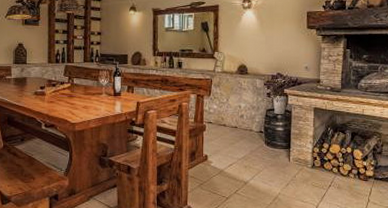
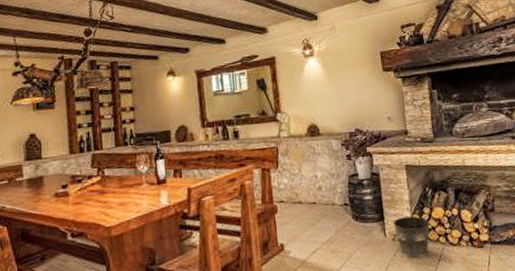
bucket: none [294,148,327,181] -> present [392,216,430,258]

